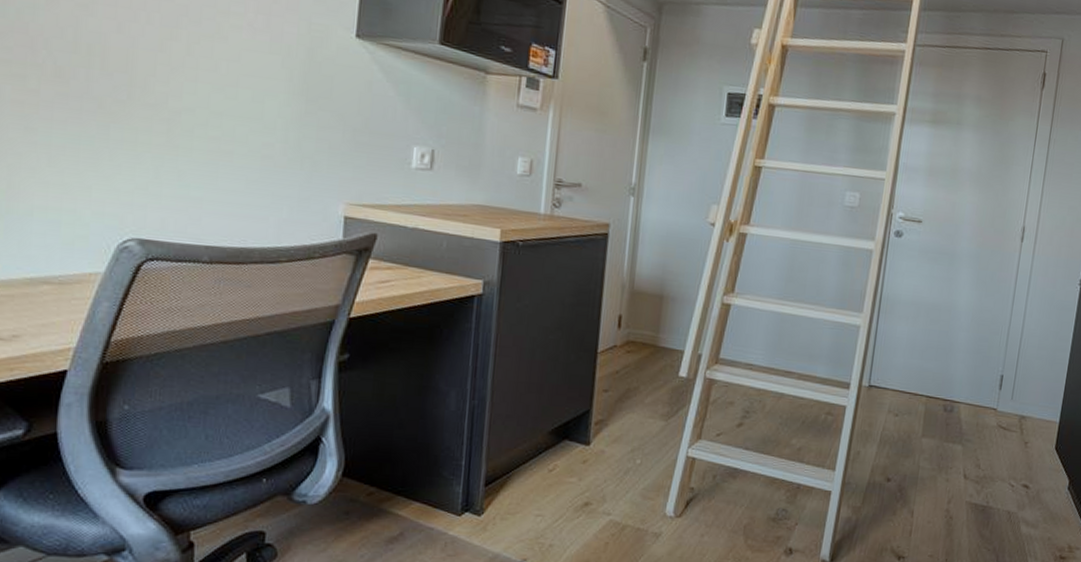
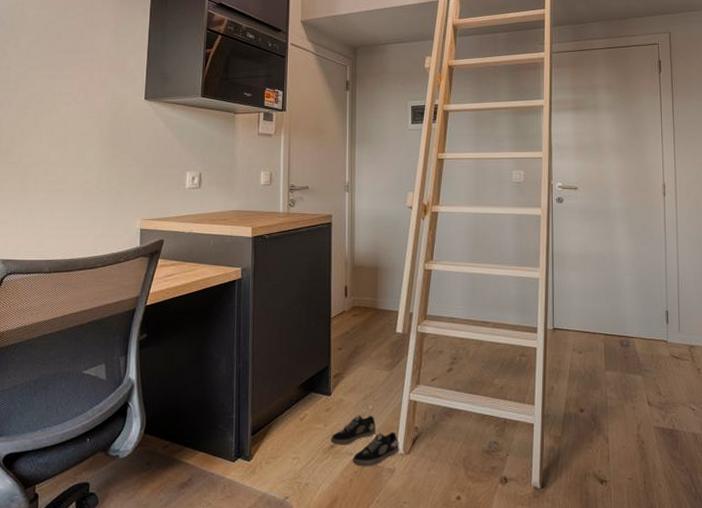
shoe: none [585,470,669,530] -> present [331,415,399,467]

